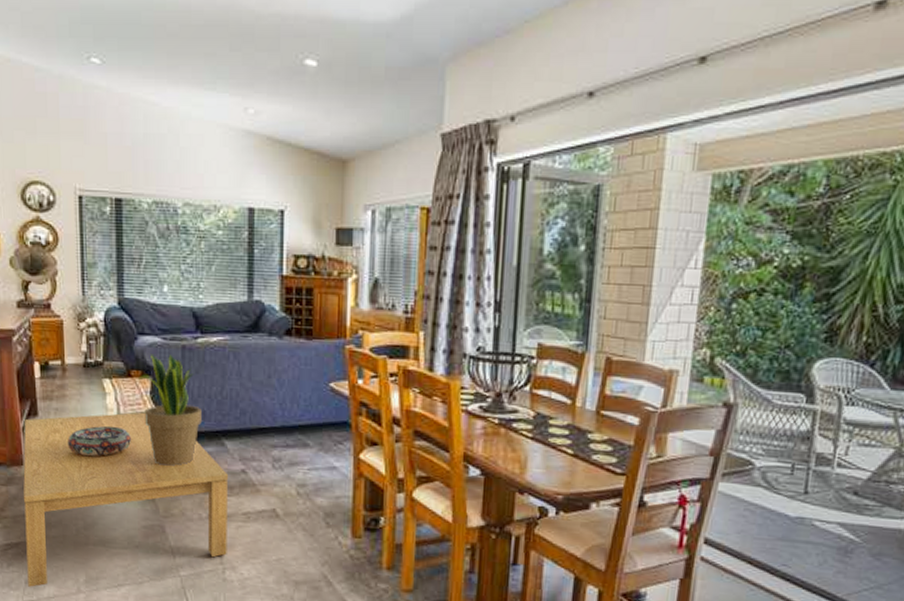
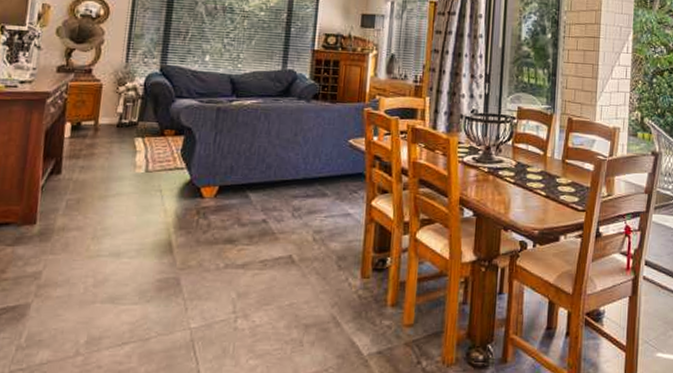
coffee table: present [23,412,229,587] -> none [19,168,250,354]
decorative bowl: present [67,426,131,457] -> none [88,182,157,213]
potted plant: present [138,353,202,466] -> none [171,114,230,219]

